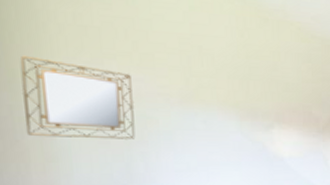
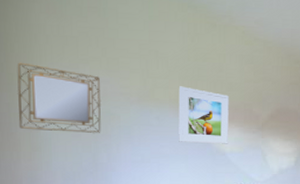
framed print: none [227,86,287,149] -> present [178,86,229,144]

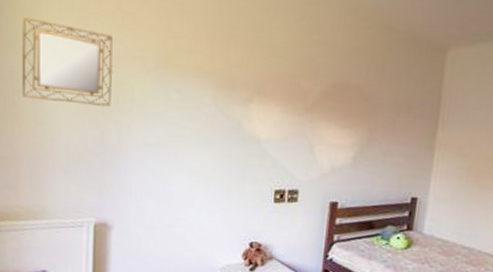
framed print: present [178,86,229,144] -> none [202,49,270,129]

